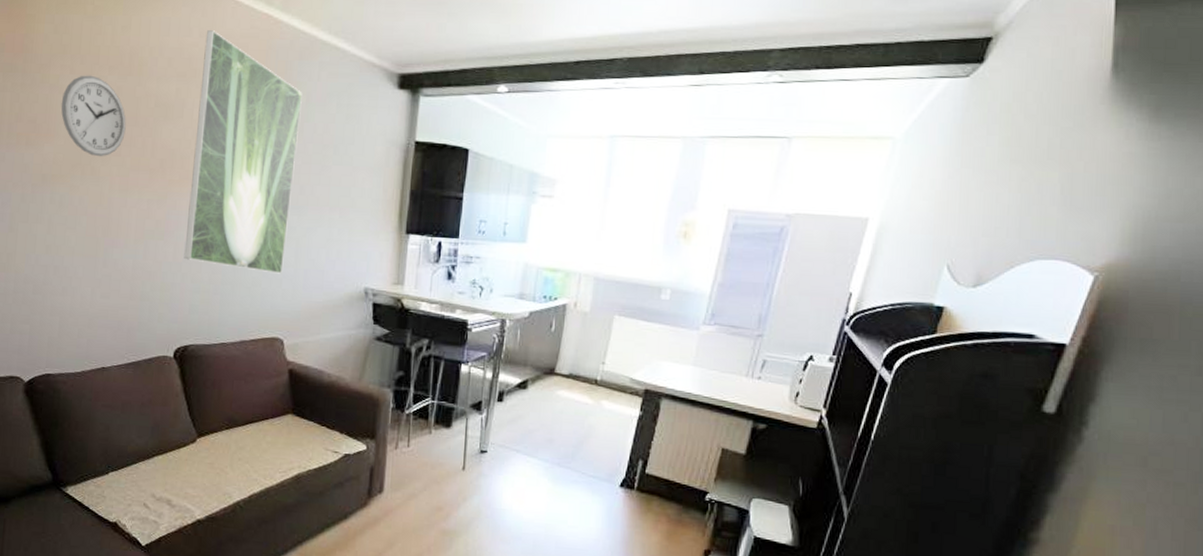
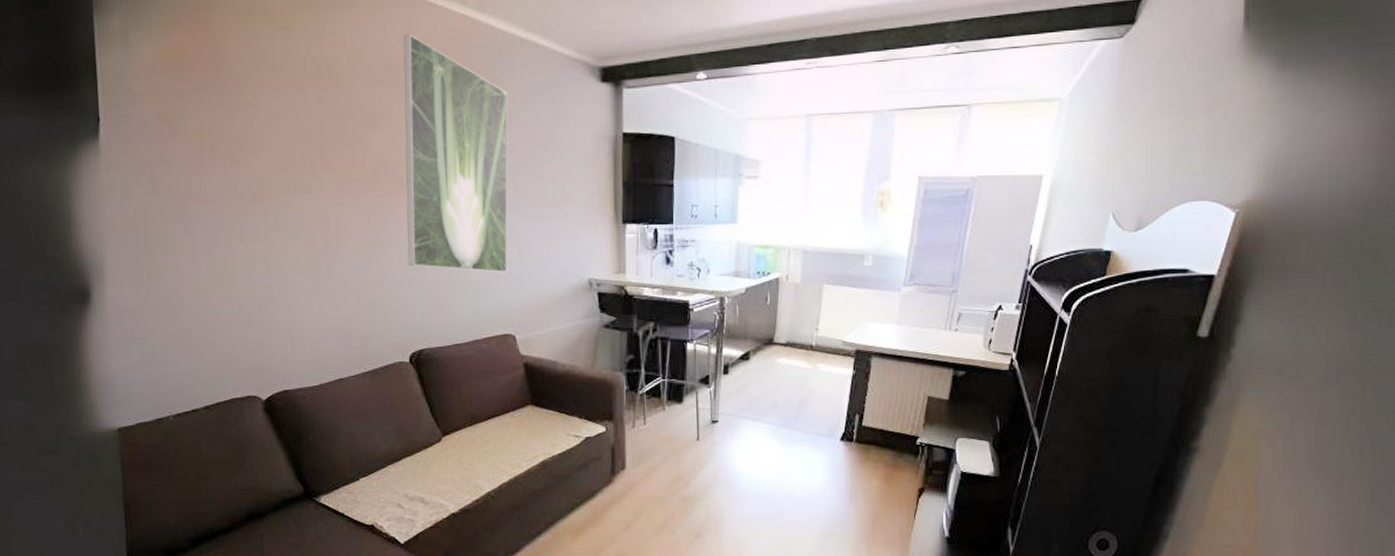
wall clock: present [61,75,126,157] -> none [262,88,333,171]

